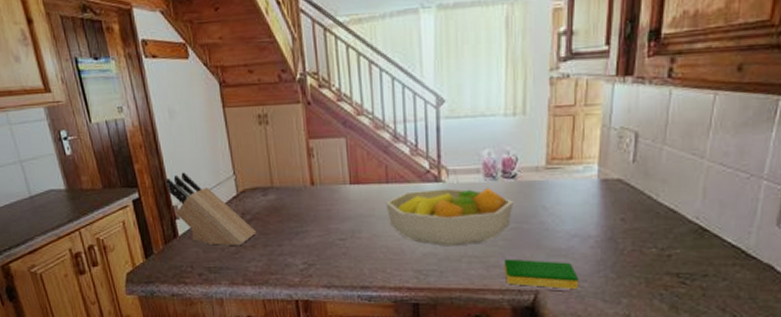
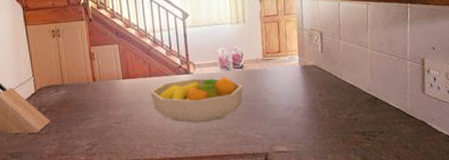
dish sponge: present [504,259,580,289] -> none [240,129,296,150]

